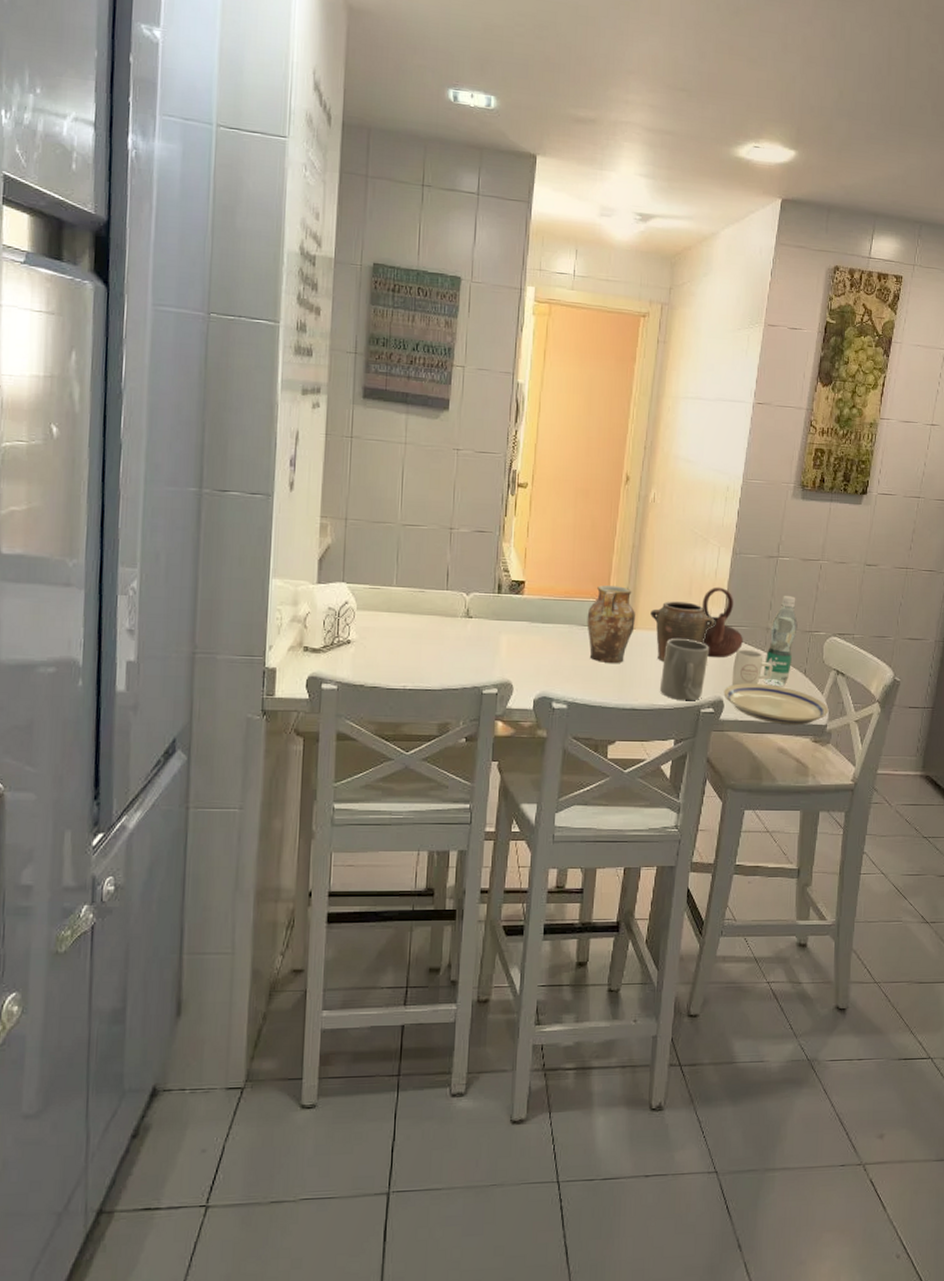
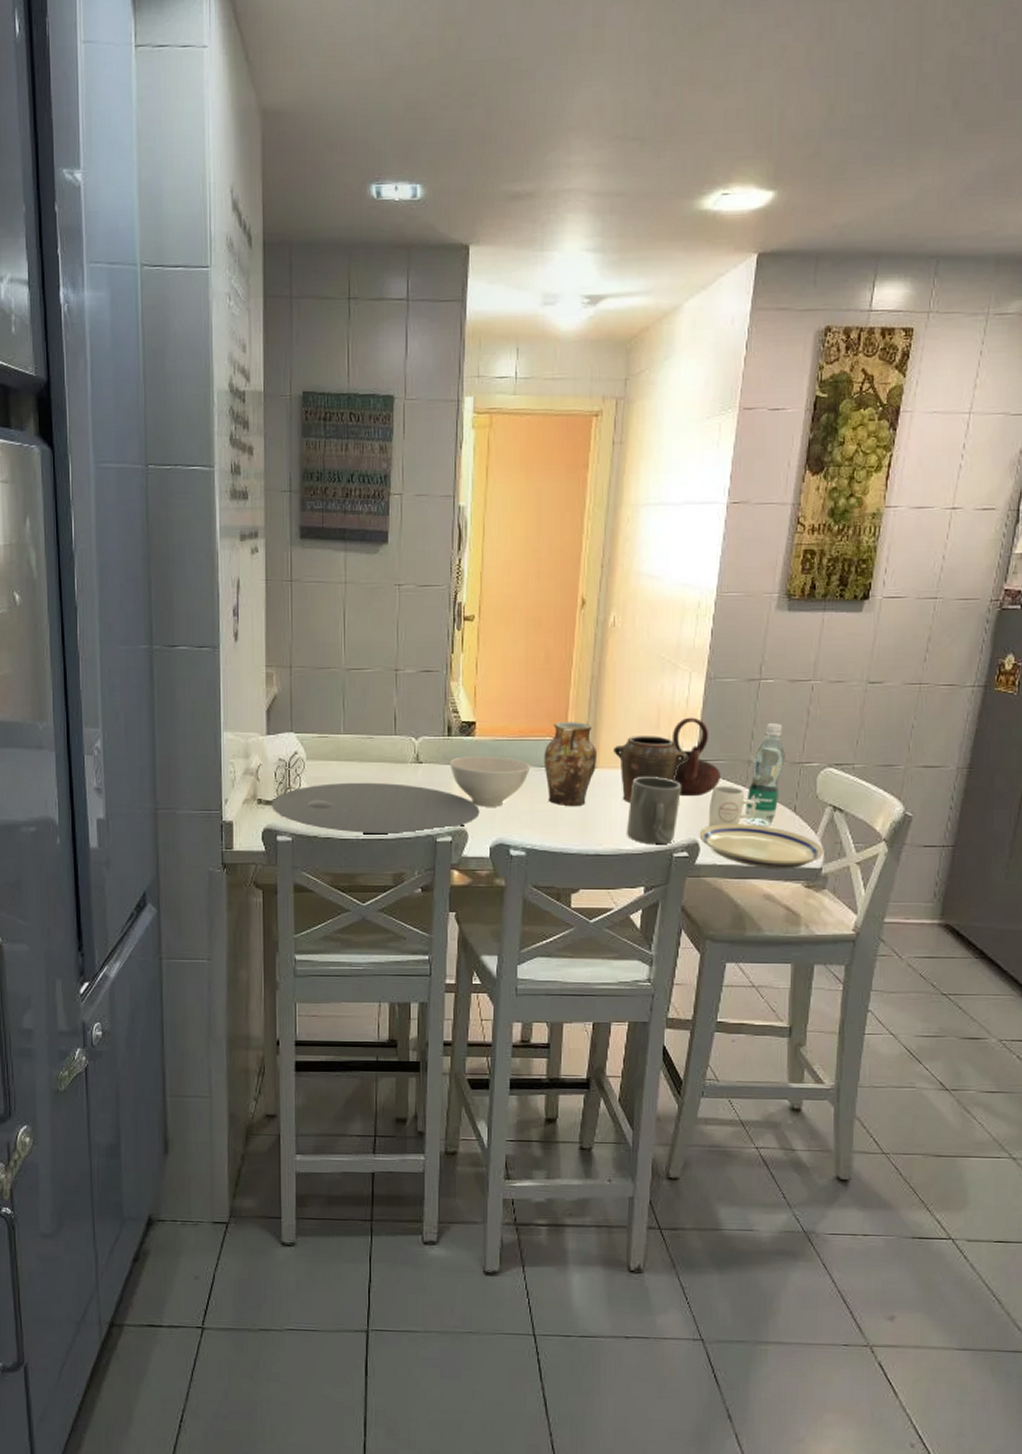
placemat: none [318,633,526,686] -> present [271,782,480,835]
bowl: none [498,612,575,662] -> present [449,755,531,807]

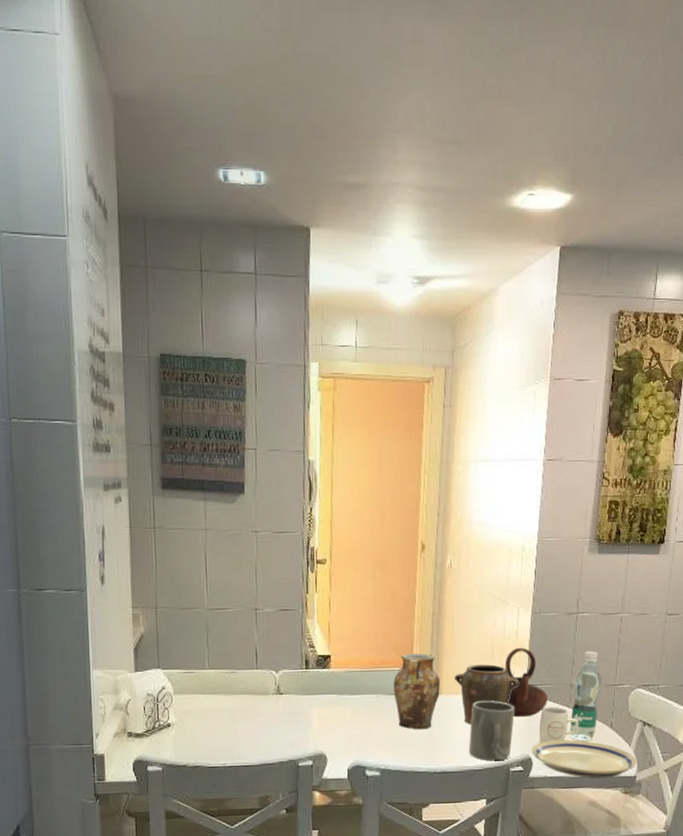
placemat: present [271,782,480,835] -> none [141,713,337,761]
bowl: present [449,755,531,807] -> none [308,685,382,733]

